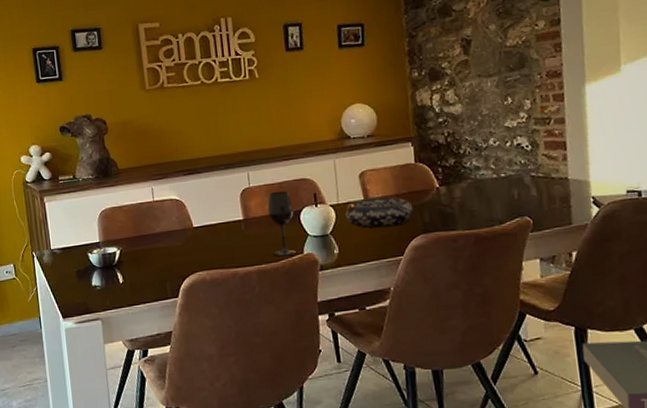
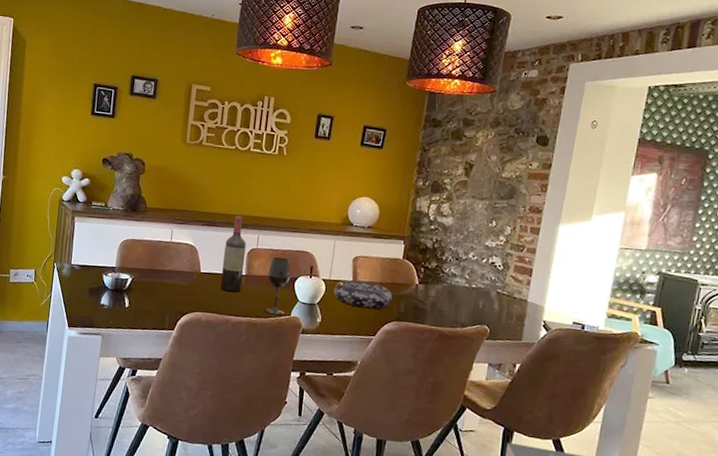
wine bottle: none [213,155,243,242] -> present [220,215,246,293]

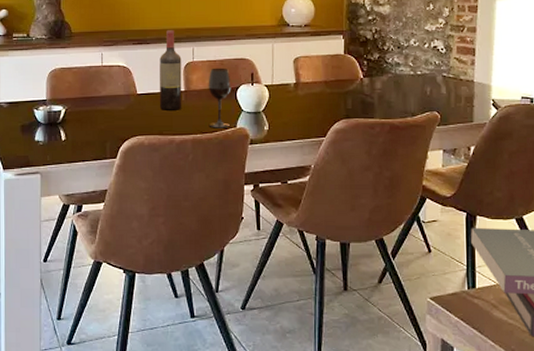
decorative bowl: present [333,280,393,310] -> none [278,82,339,110]

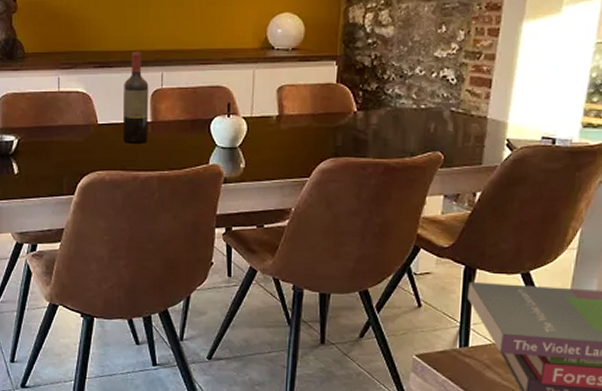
wine glass: present [208,67,231,129] -> none [177,96,205,165]

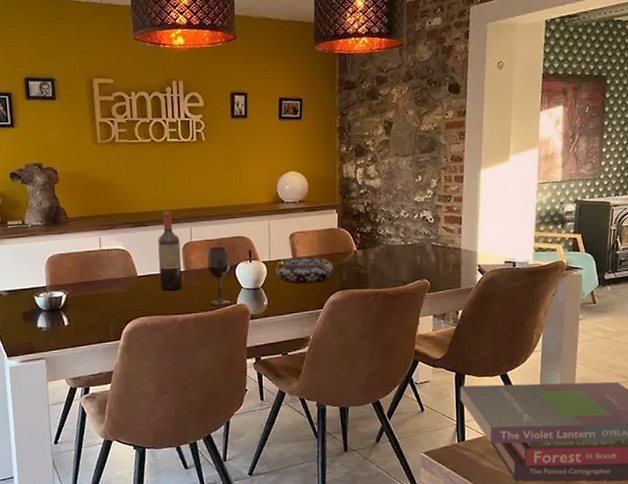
wine glass: none [177,96,205,165] -> present [207,246,230,306]
decorative bowl: none [257,115,327,147] -> present [275,256,334,284]

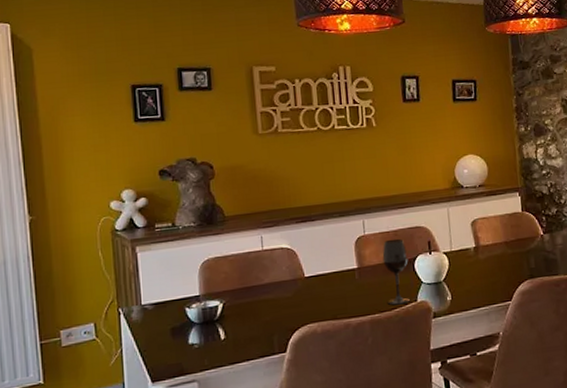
wine bottle: present [158,210,183,291] -> none [327,202,356,292]
decorative bowl: present [275,256,334,284] -> none [458,244,521,275]

